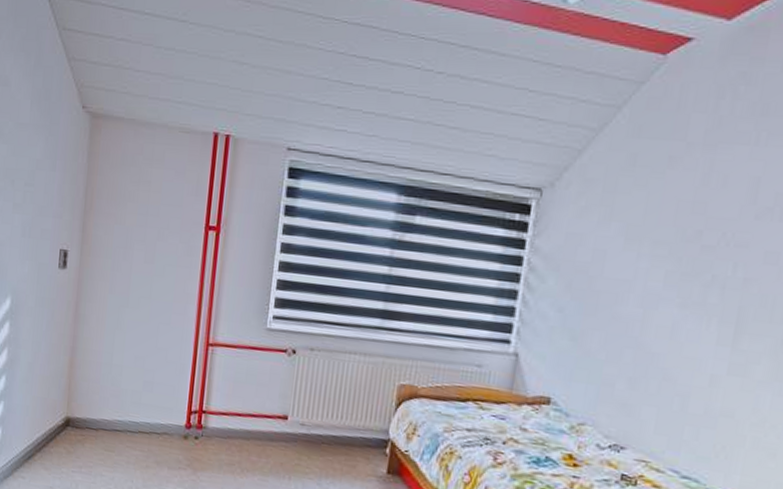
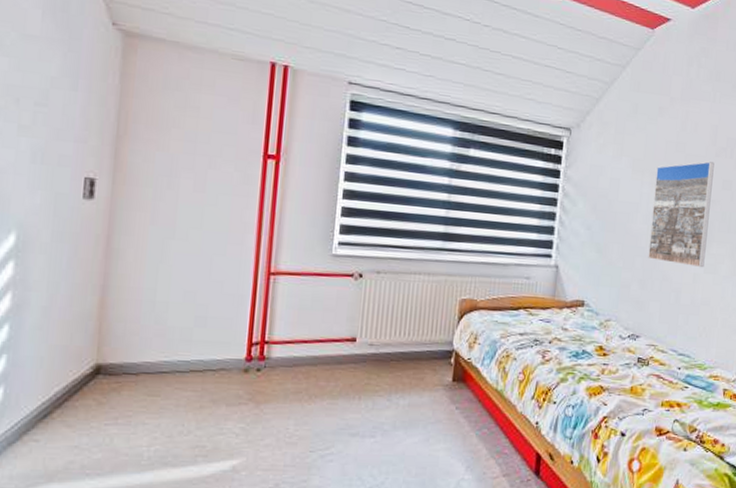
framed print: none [642,226,753,368] -> present [648,161,715,268]

